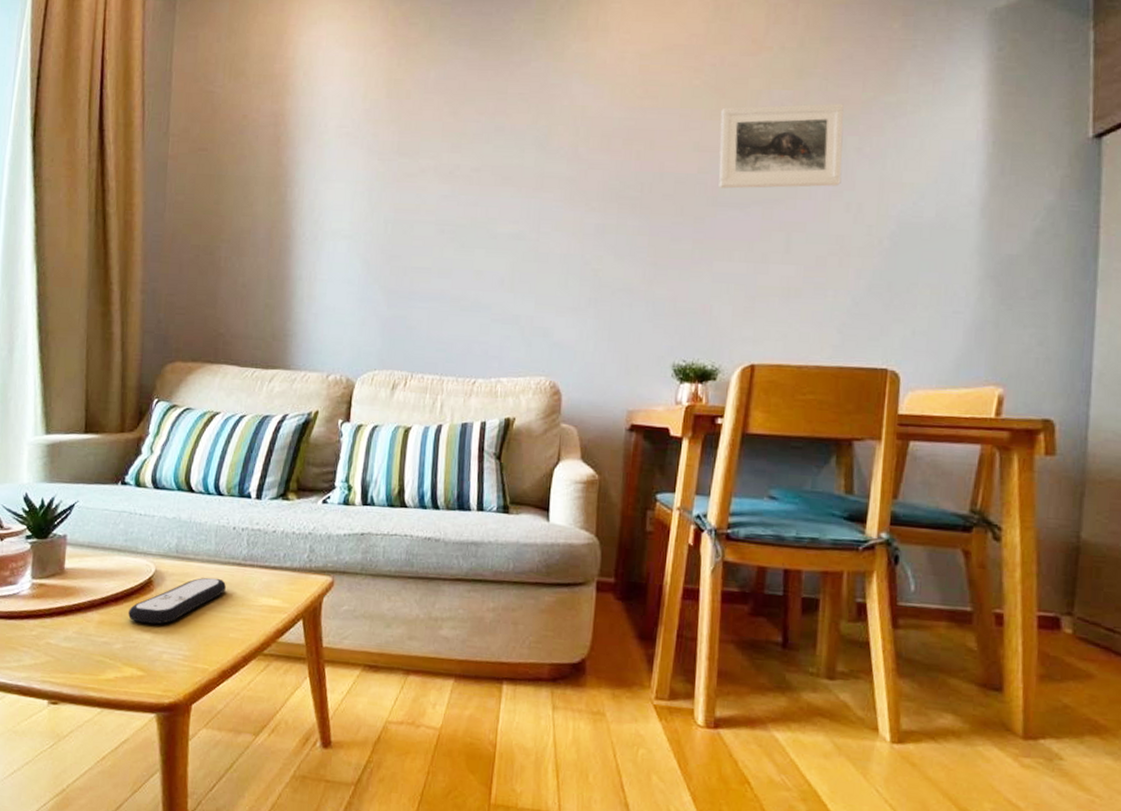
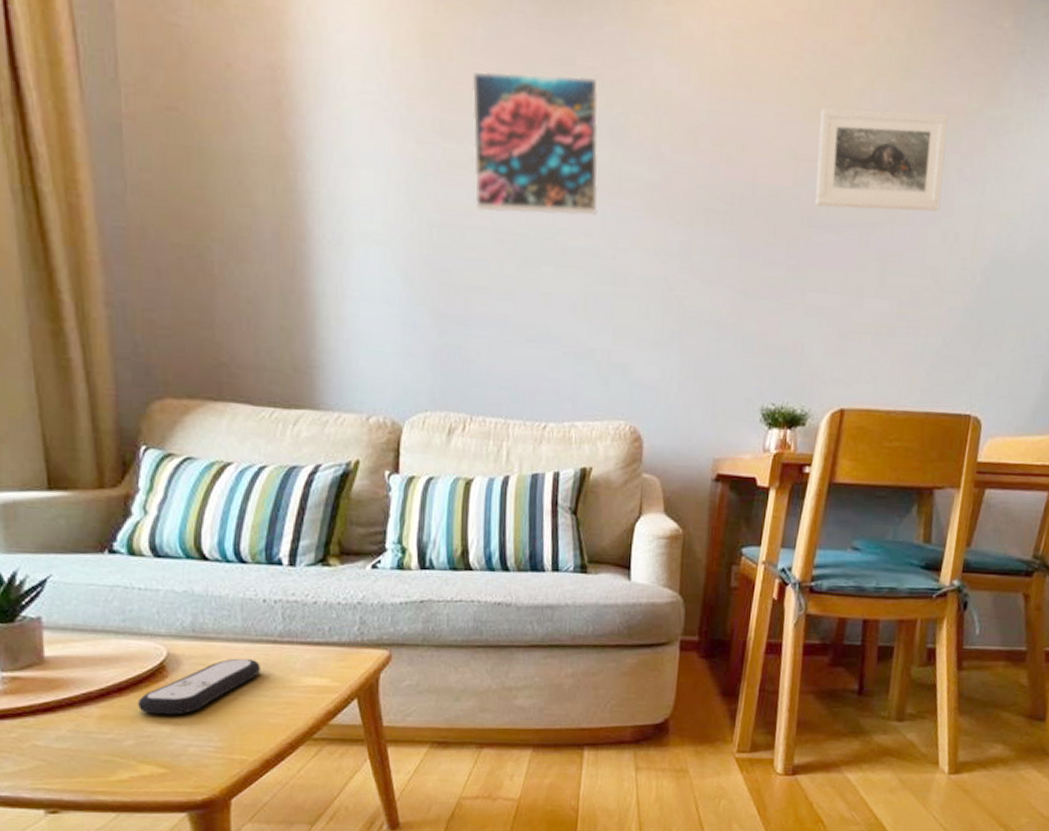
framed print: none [422,100,526,208] -> present [471,70,599,216]

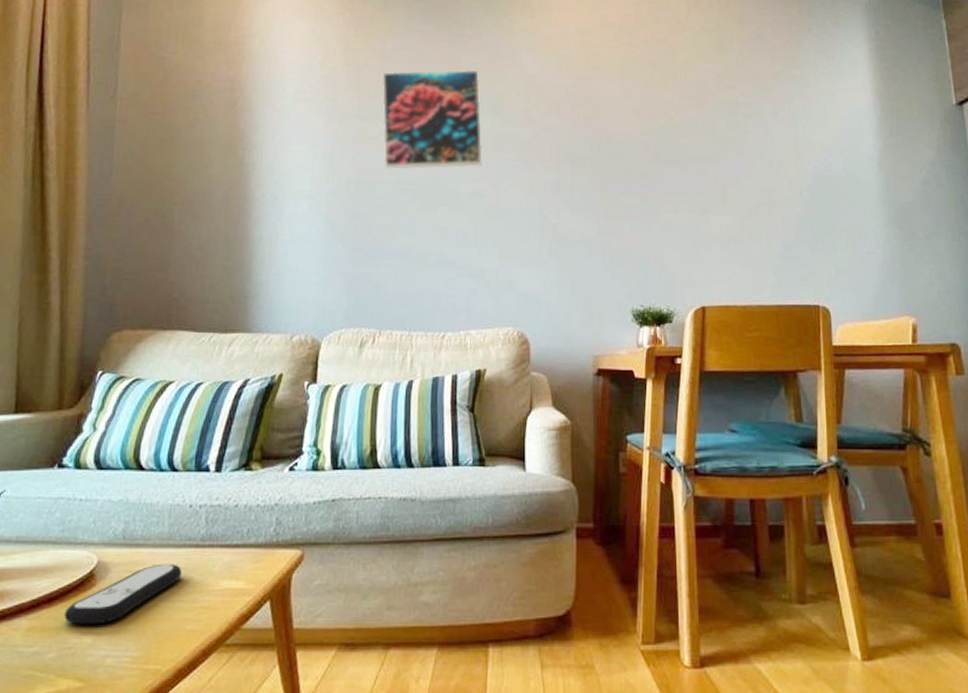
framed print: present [815,107,948,212] -> none [656,75,763,148]

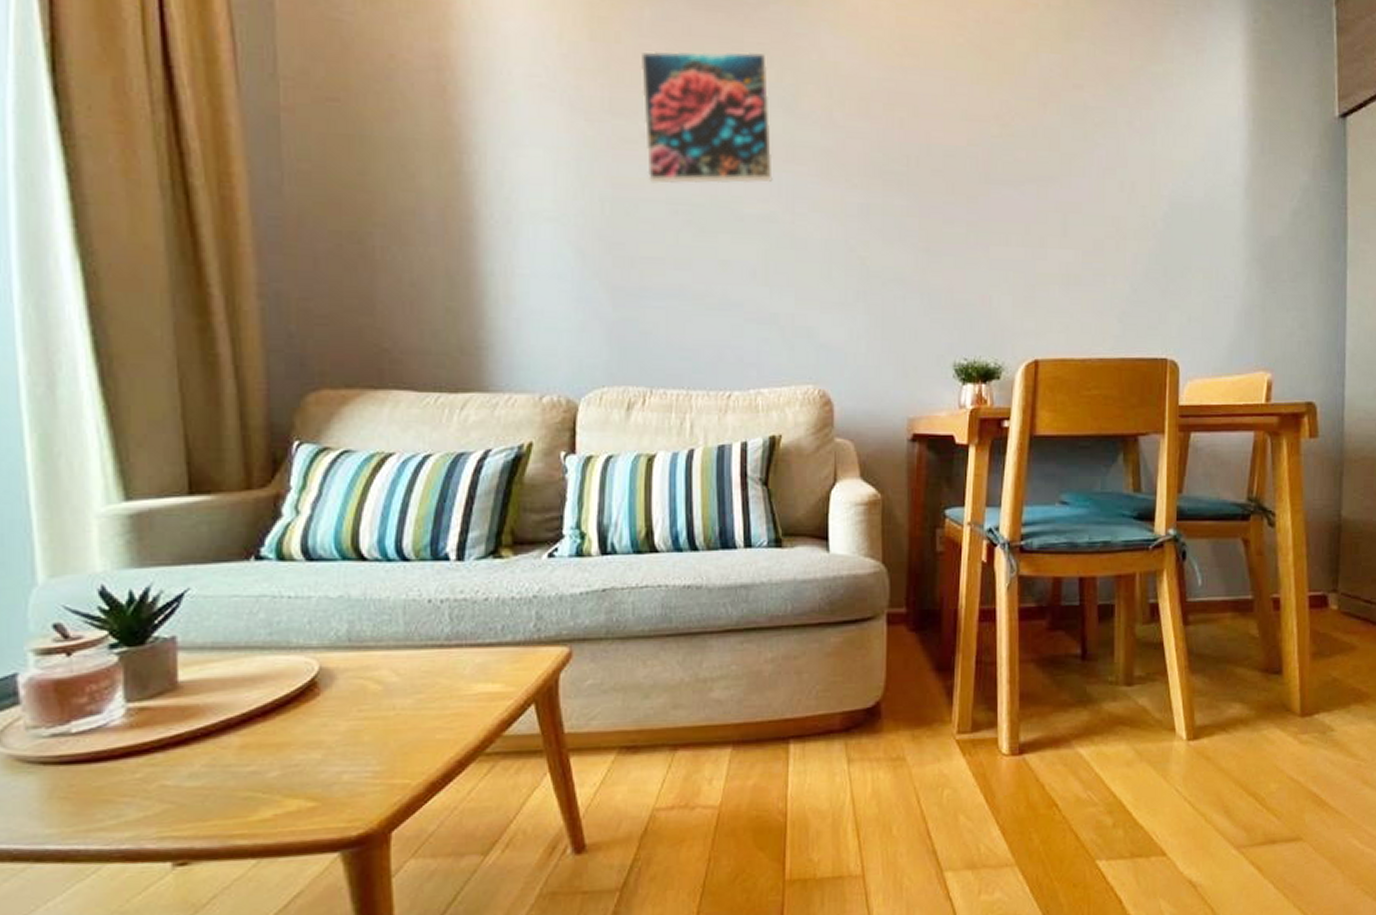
remote control: present [65,563,182,625] -> none [285,667,425,739]

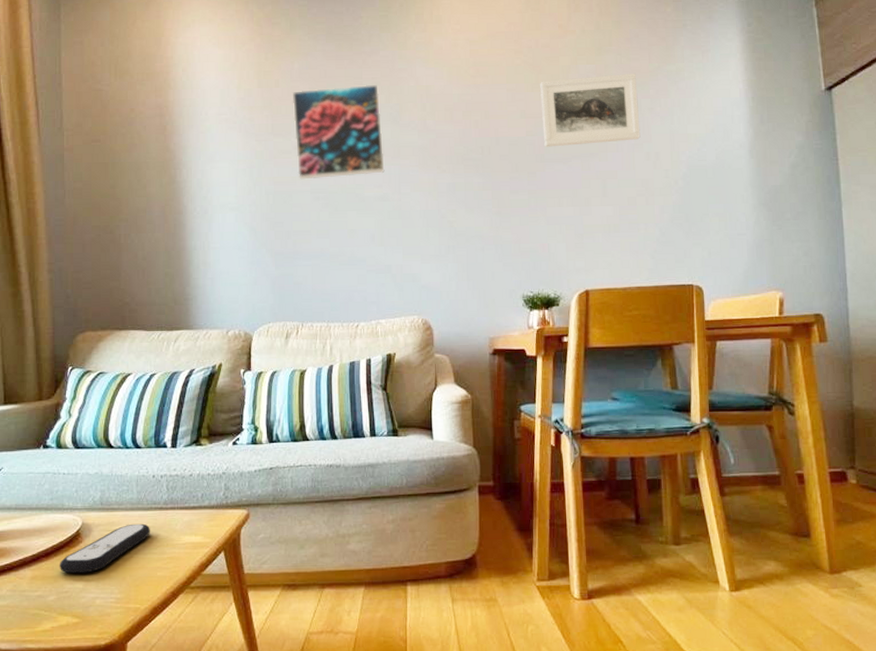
remote control: none [285,667,425,739] -> present [60,523,150,574]
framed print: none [988,70,1114,164] -> present [540,73,641,147]

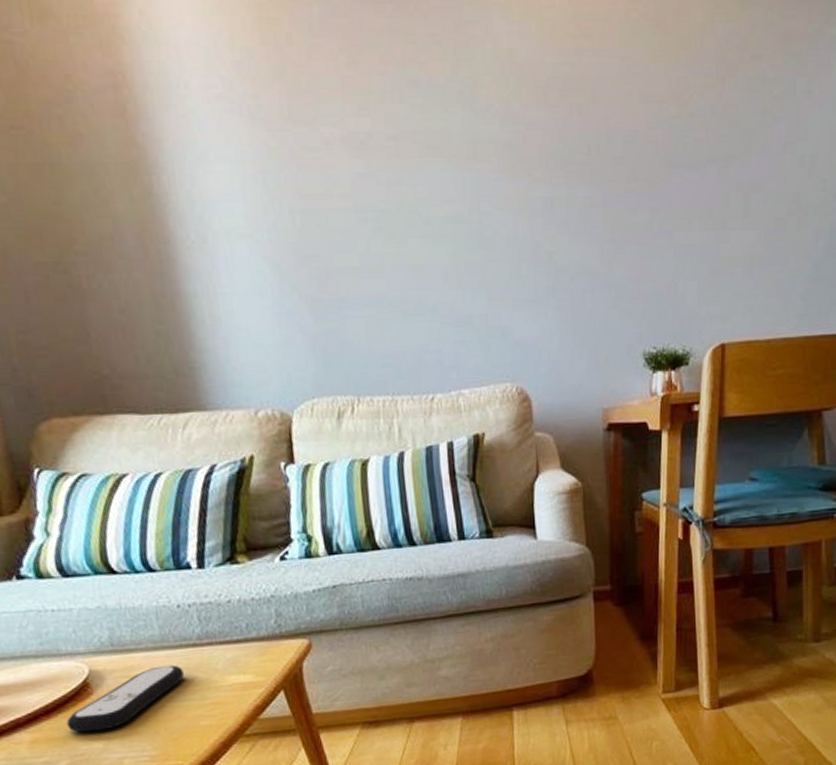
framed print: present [292,84,385,180] -> none [313,44,457,192]
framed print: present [540,73,641,147] -> none [665,37,794,146]

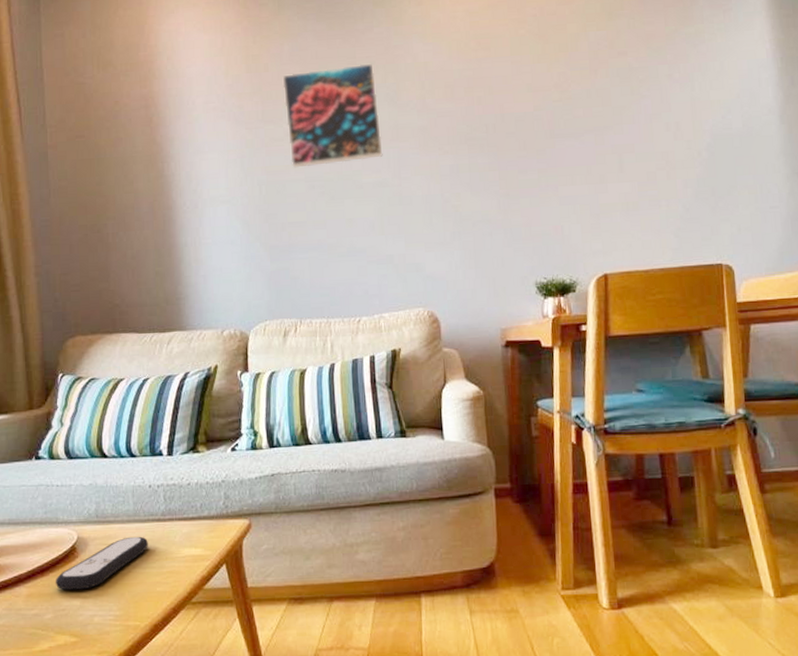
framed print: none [313,44,457,192] -> present [282,63,383,168]

